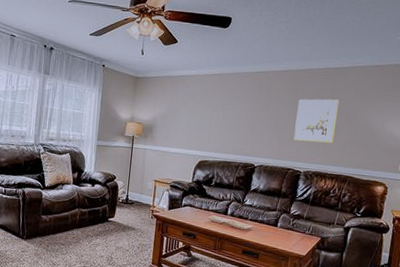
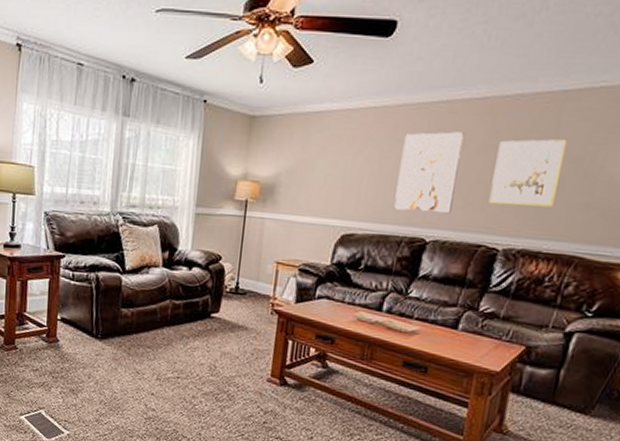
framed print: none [233,92,276,147] -> present [393,131,464,214]

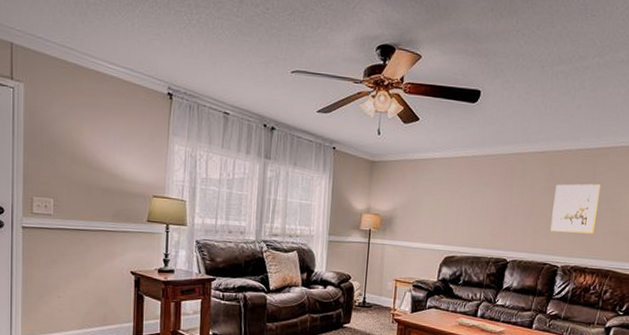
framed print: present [393,131,464,214] -> none [483,177,531,240]

